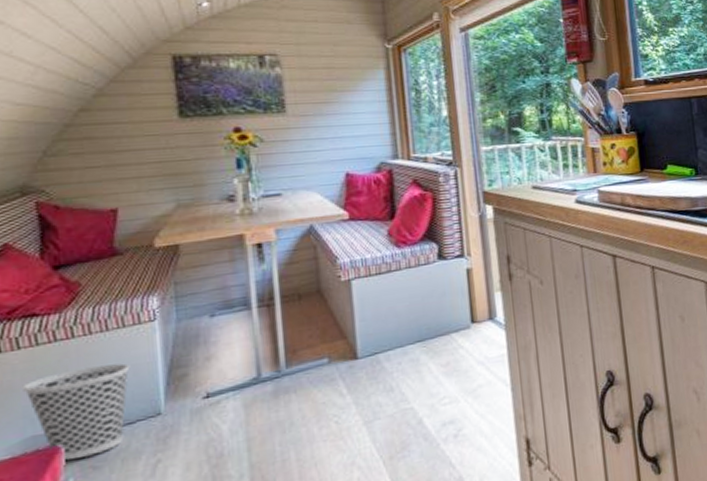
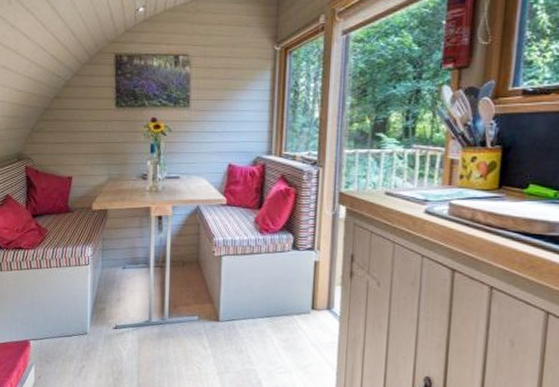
wastebasket: present [22,363,130,460] -> none [12,291,72,353]

